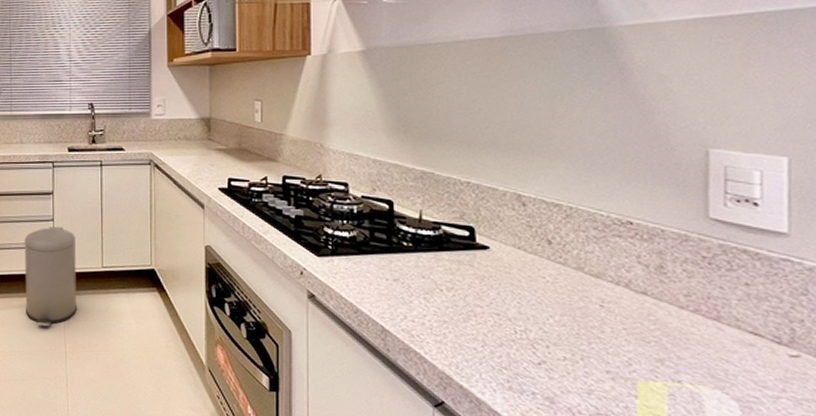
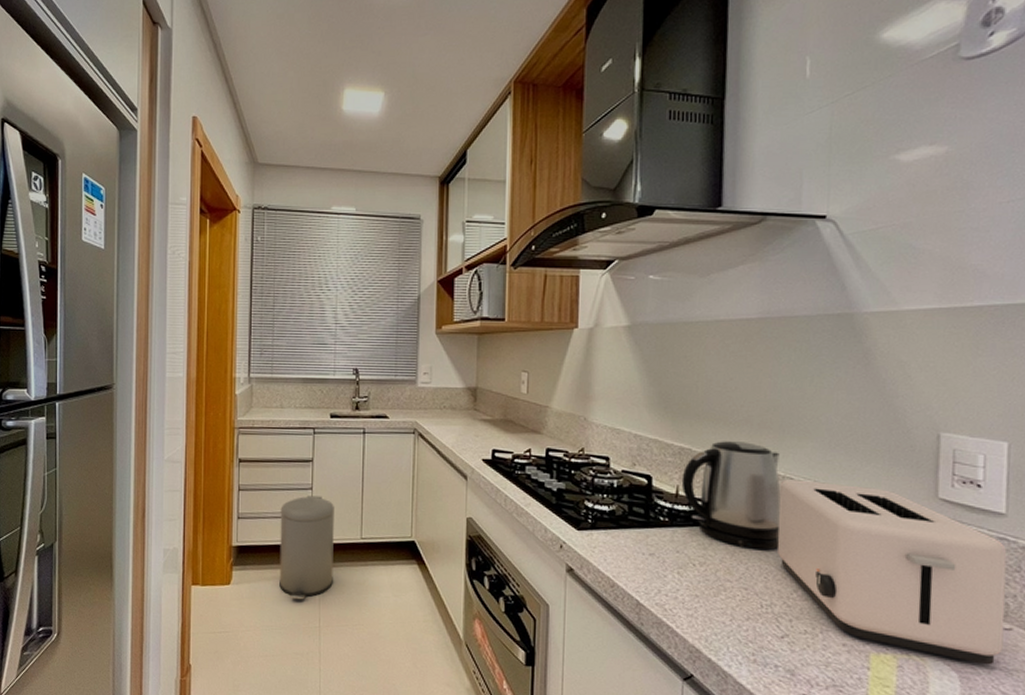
kettle: none [425,164,533,274] -> present [681,441,781,550]
toaster: none [530,201,791,394] -> present [777,479,1007,665]

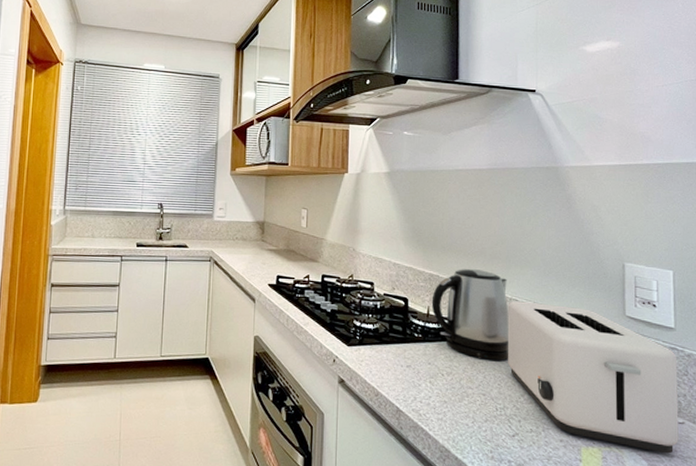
pedal bin: present [279,495,334,600] -> none [84,317,137,415]

